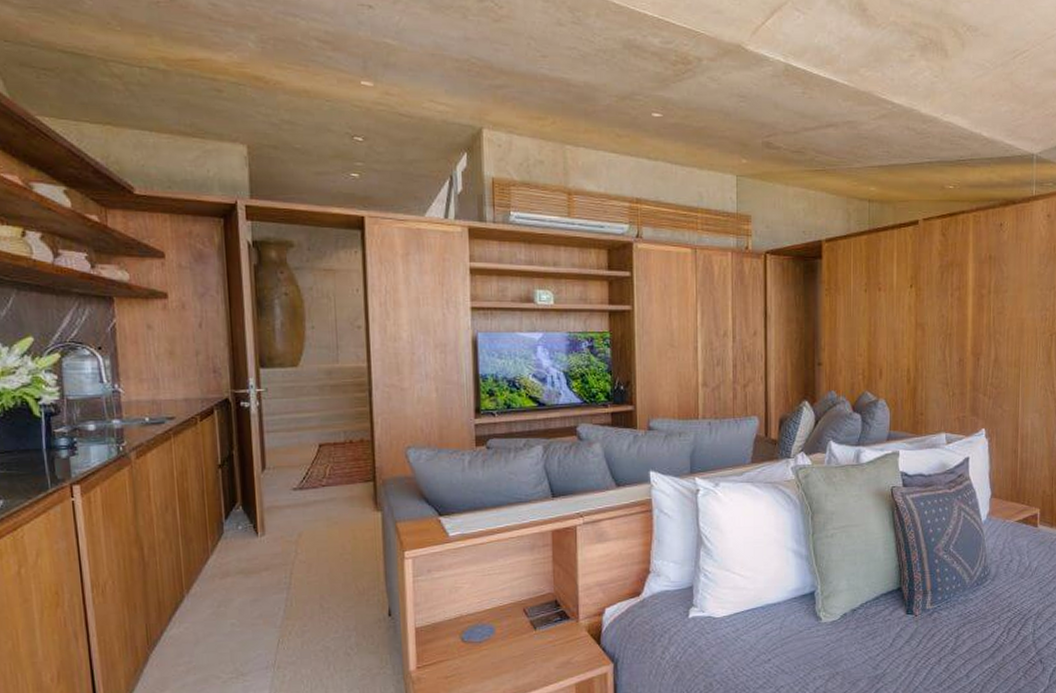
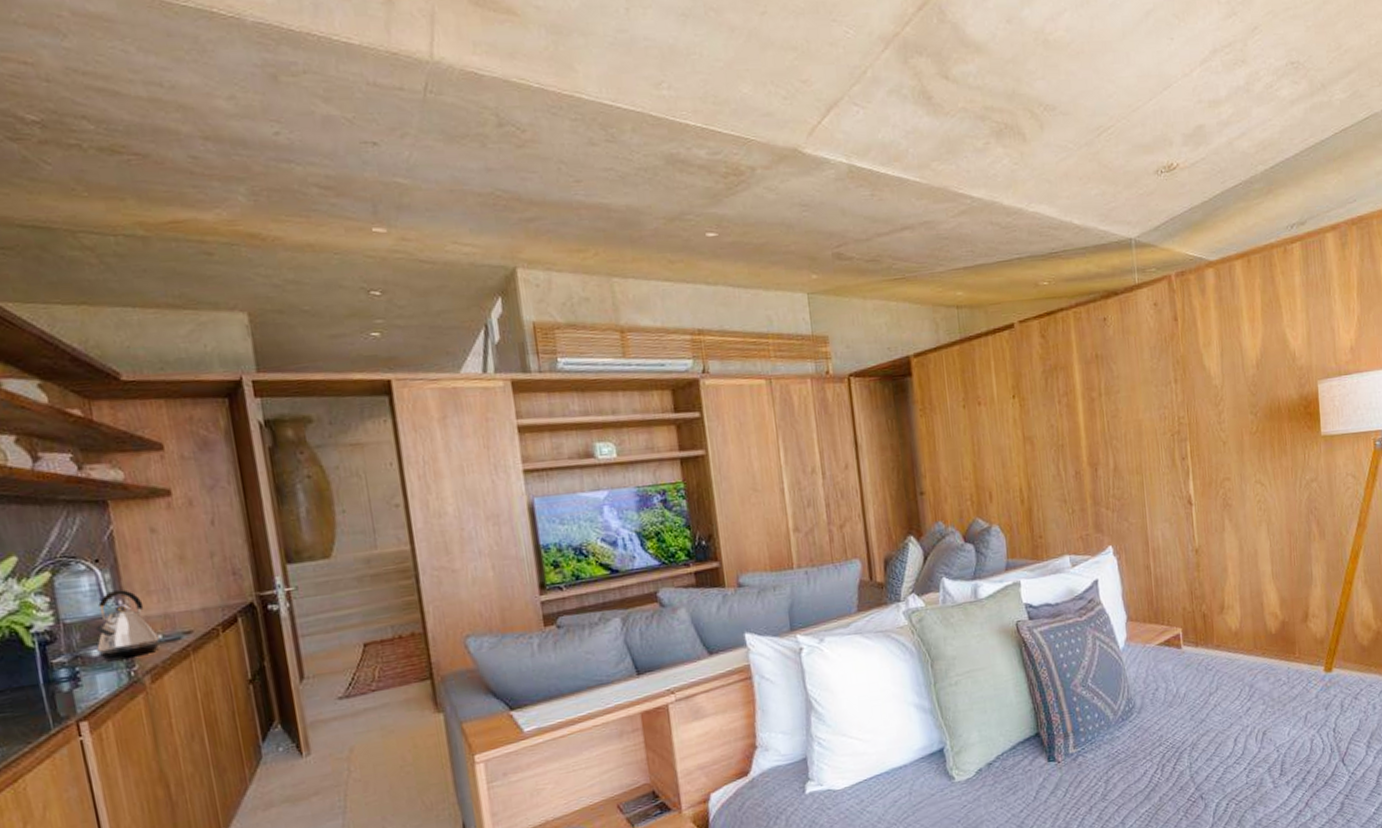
kettle: none [93,376,147,436] -> present [95,590,160,661]

